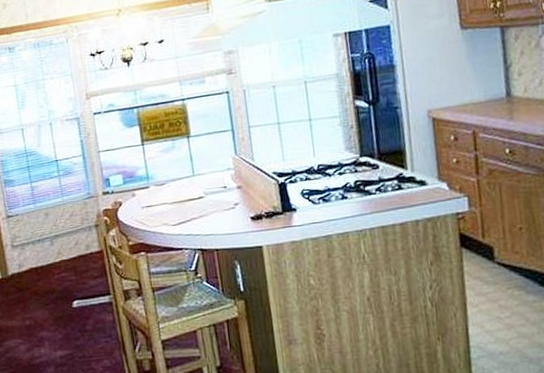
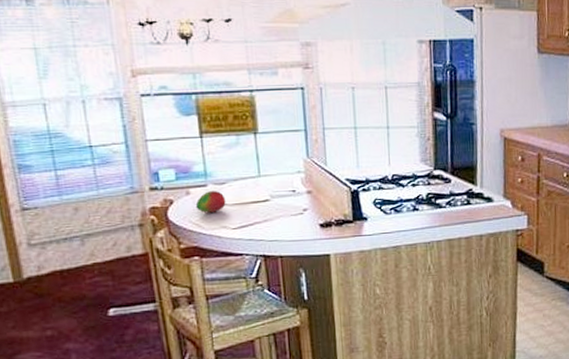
fruit: none [140,191,166,213] -> present [195,191,226,214]

